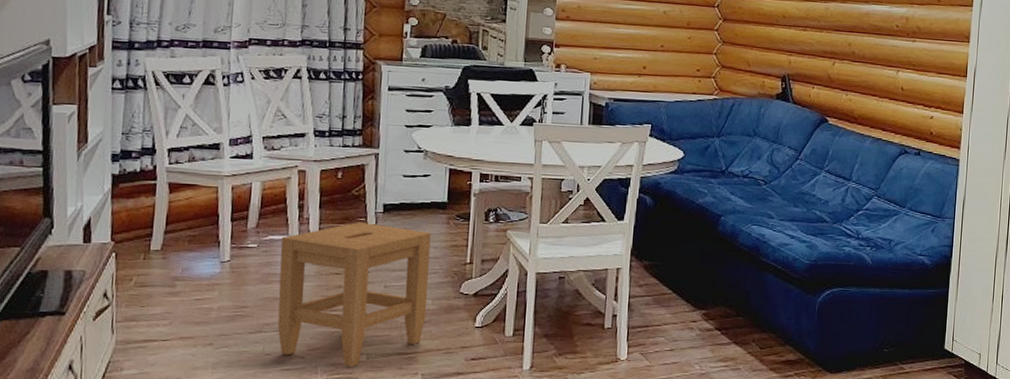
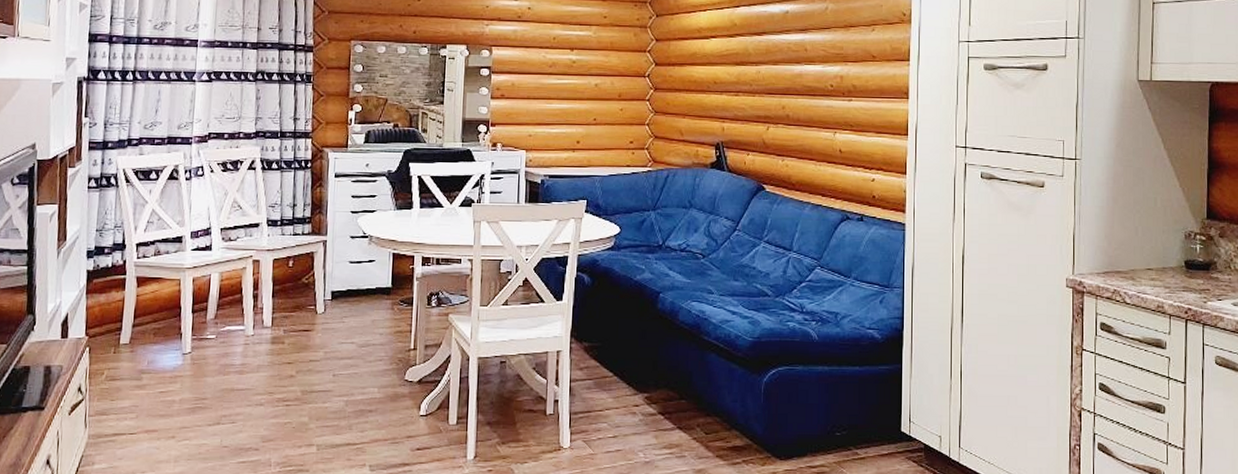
stool: present [277,222,431,367] -> none [234,311,376,459]

